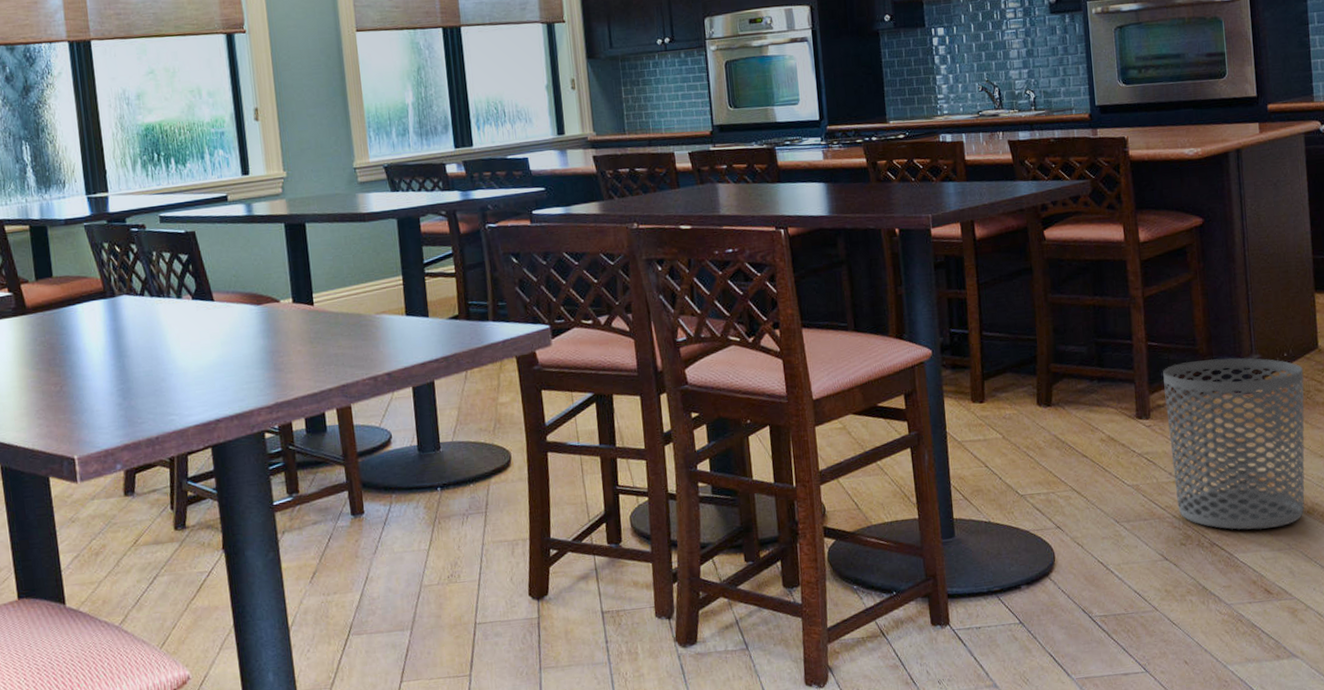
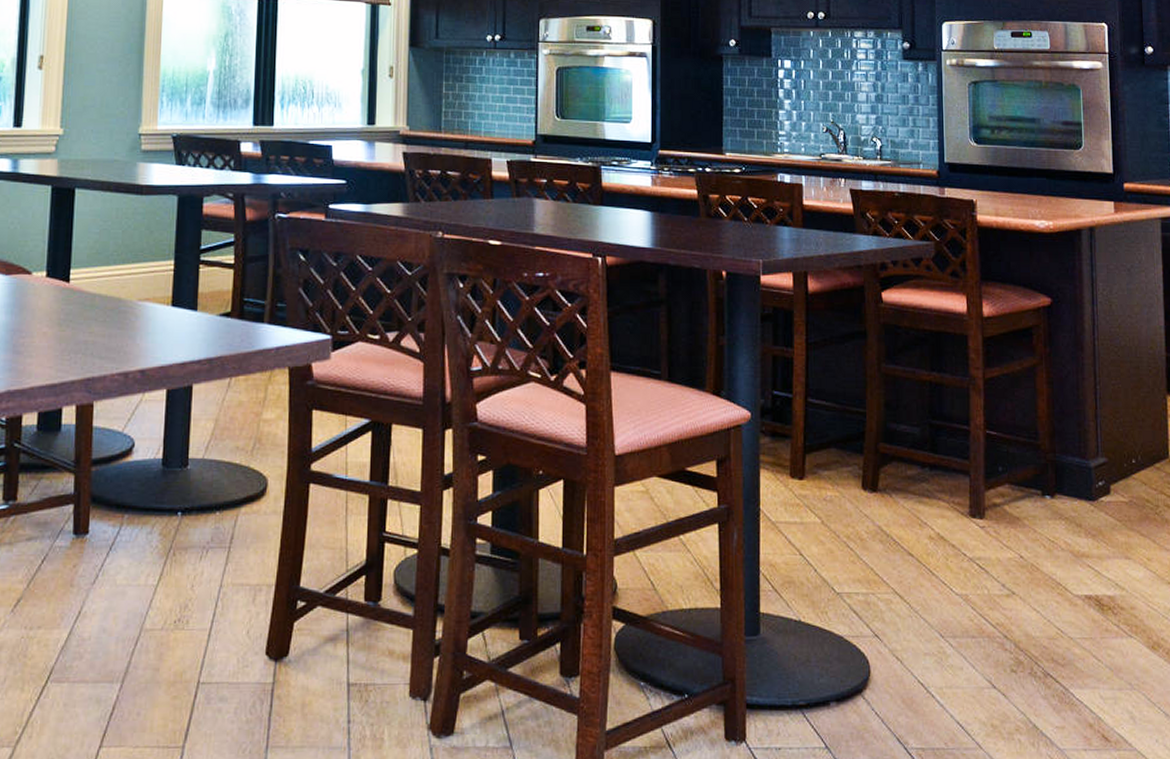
waste bin: present [1163,357,1305,530] -> none [1001,456,1153,662]

